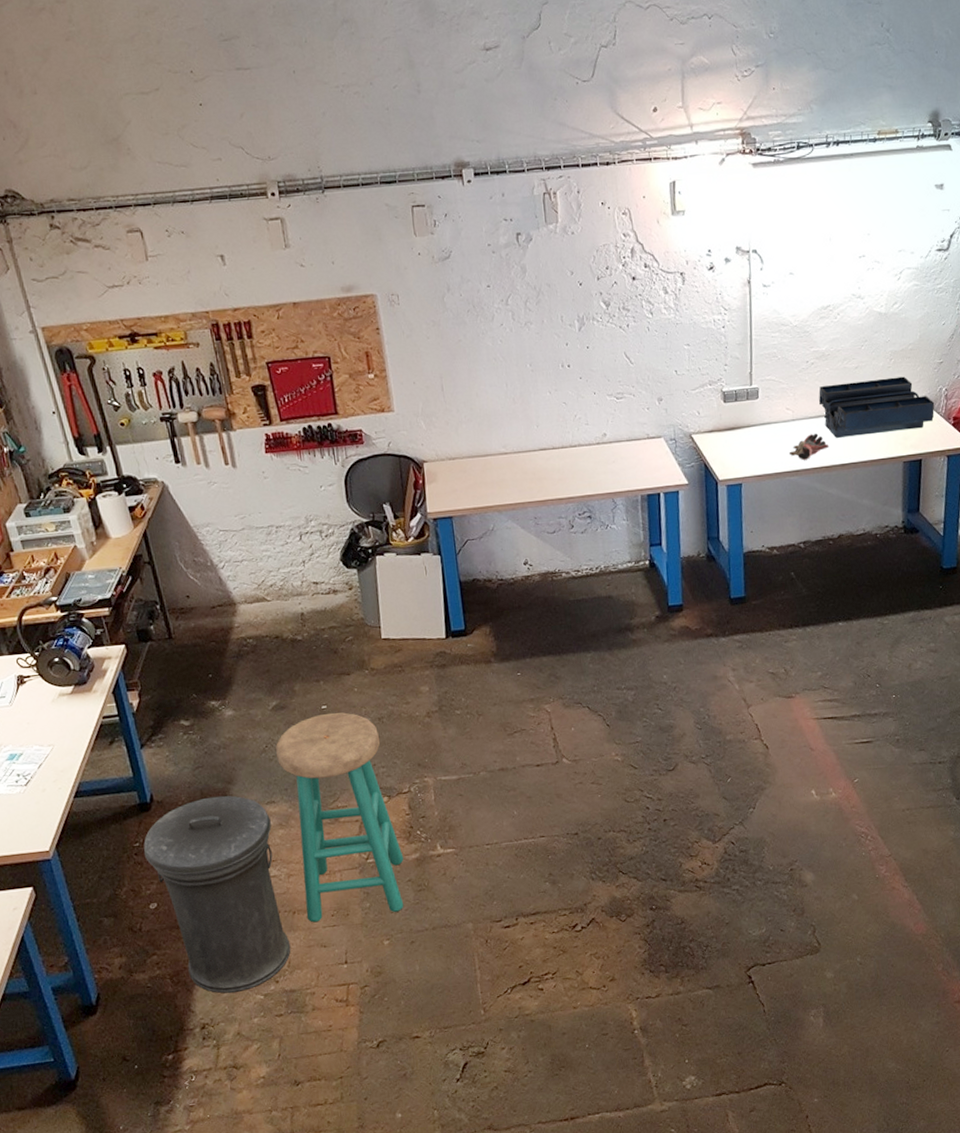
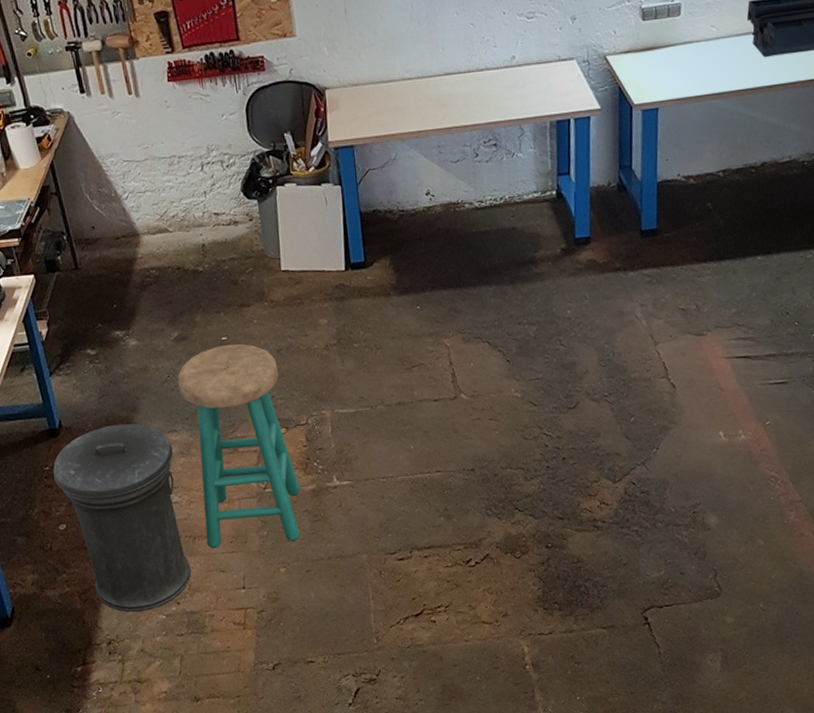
glove: present [788,433,829,460] -> none [711,52,756,82]

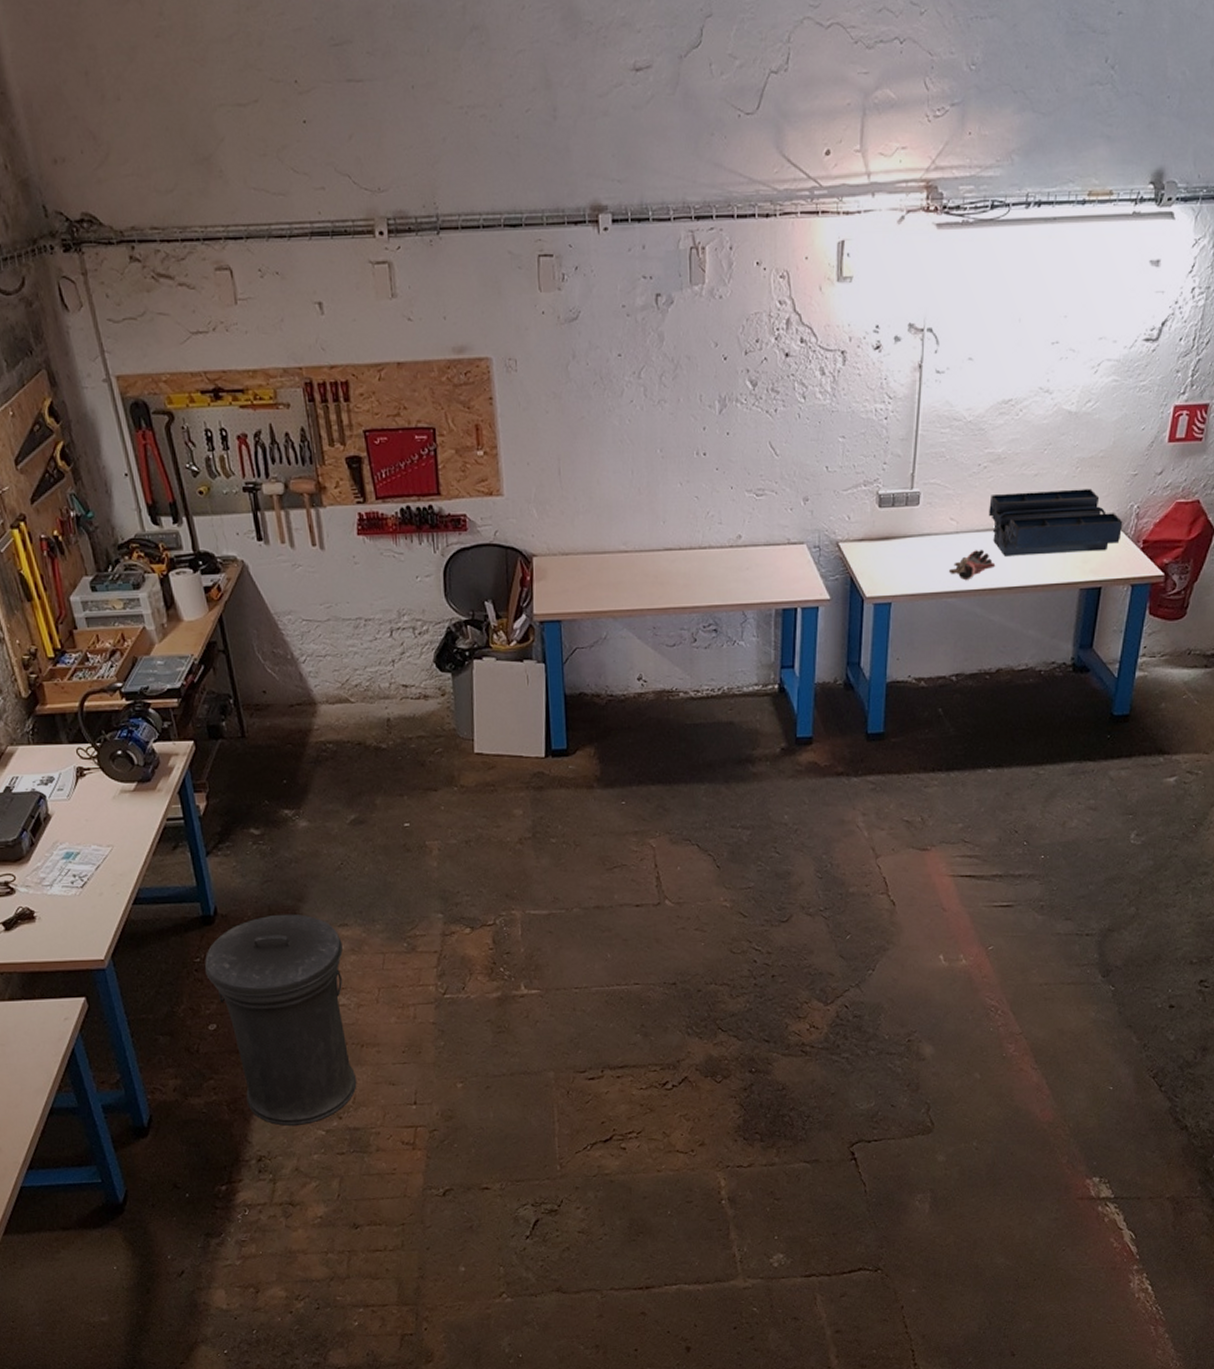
stool: present [177,344,301,549] -> none [352,831,484,1058]
glove: none [711,52,756,82] -> present [948,550,996,580]

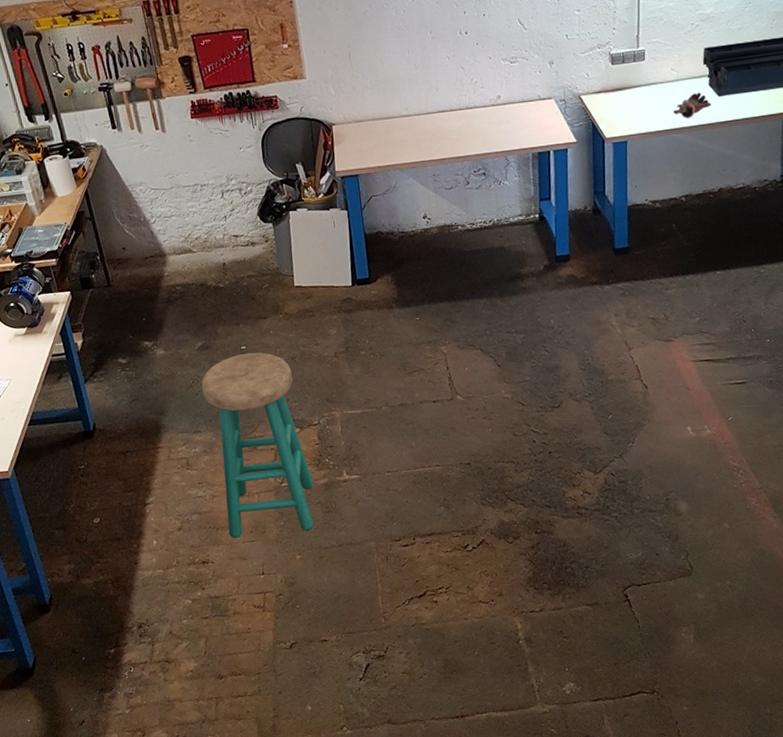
trash can: present [205,914,357,1126] -> none [88,425,215,598]
stool: none [352,831,484,1058] -> present [201,352,314,538]

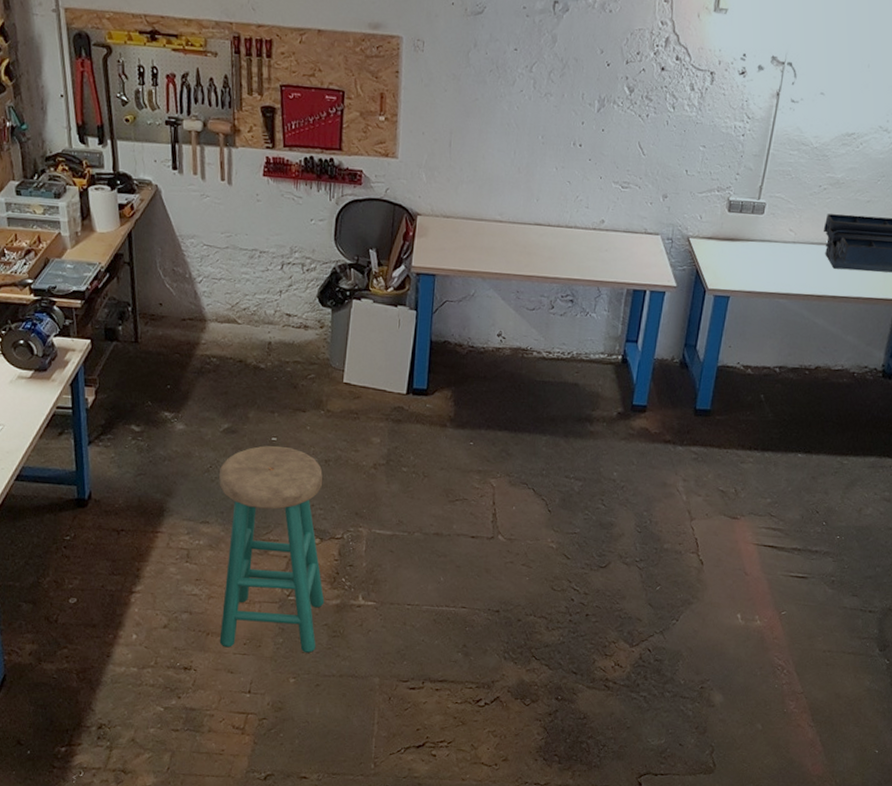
glove: present [672,93,712,118] -> none [783,260,825,285]

